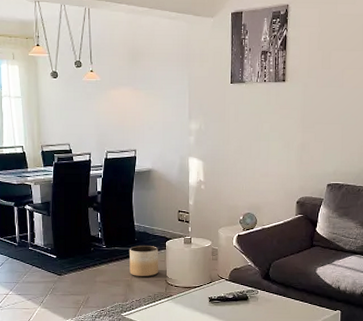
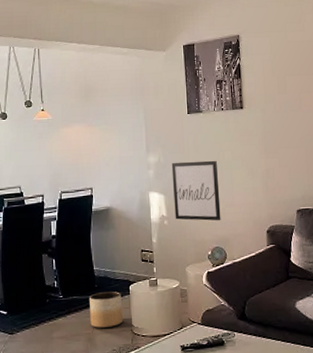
wall art: none [211,130,256,189] -> present [171,160,221,221]

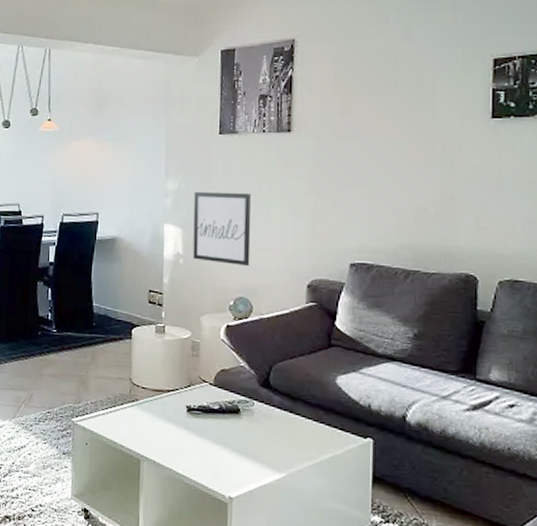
planter: present [90,292,123,329] -> none [84,332,123,374]

